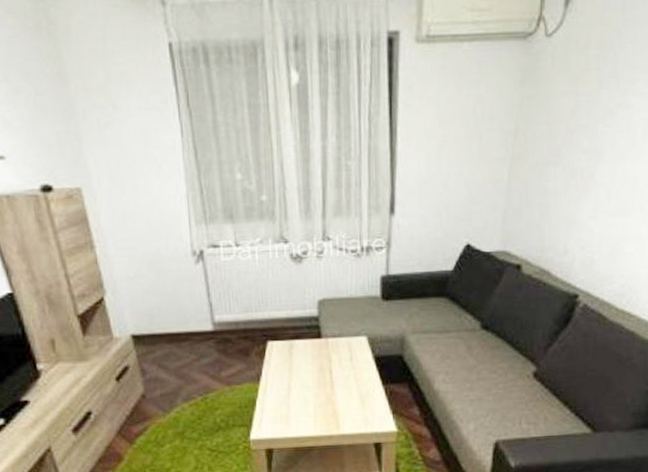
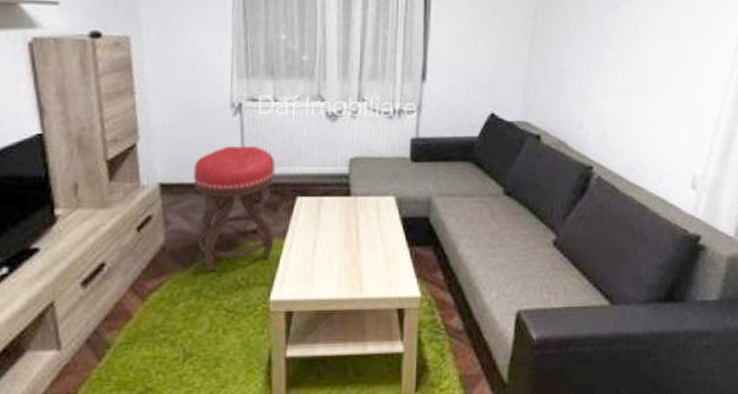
stool: none [162,293,249,416] -> present [193,145,277,272]

